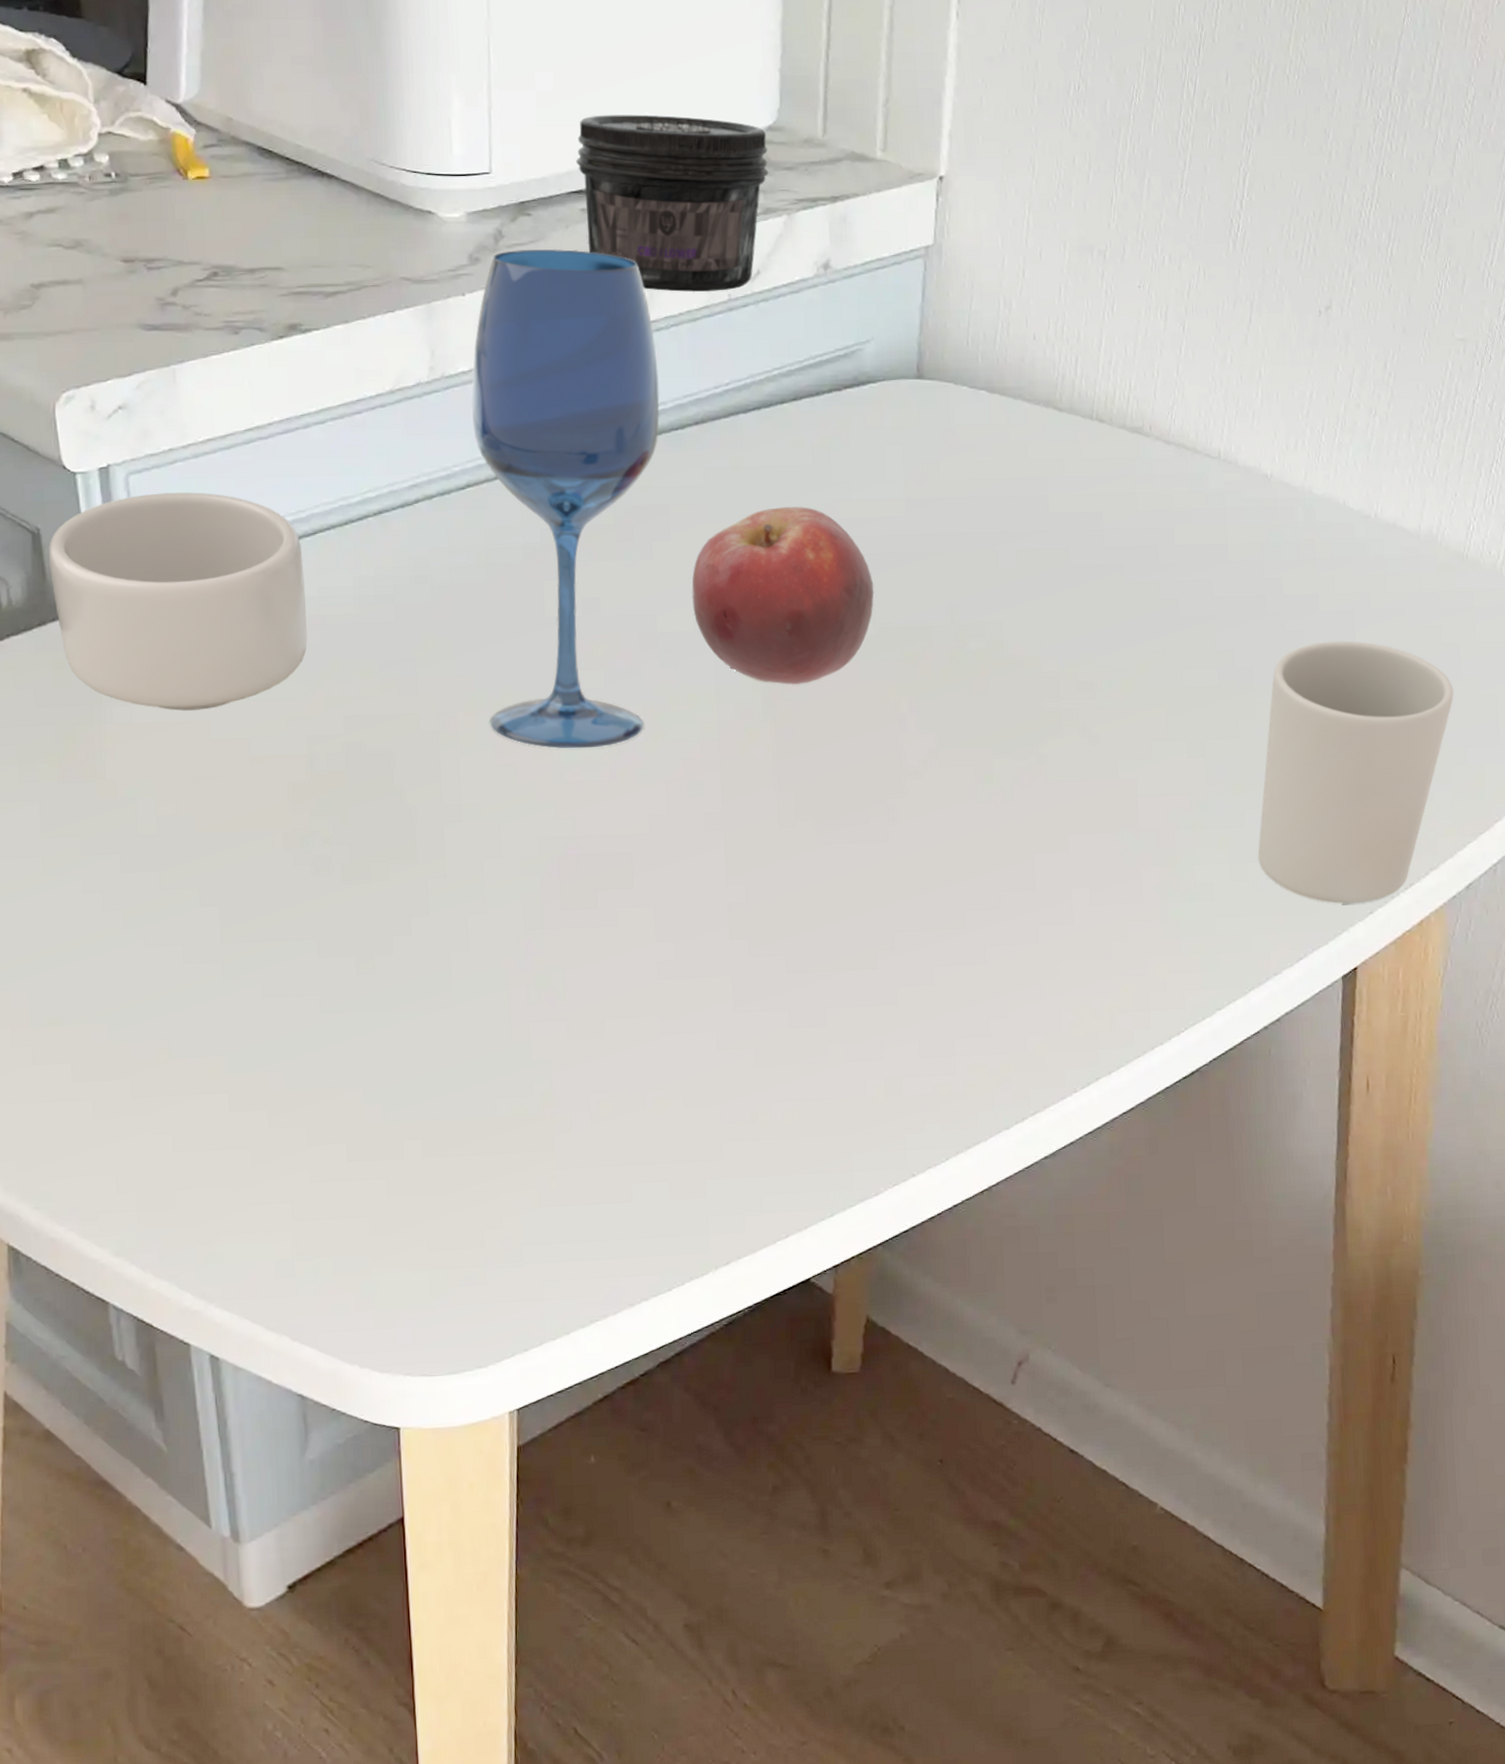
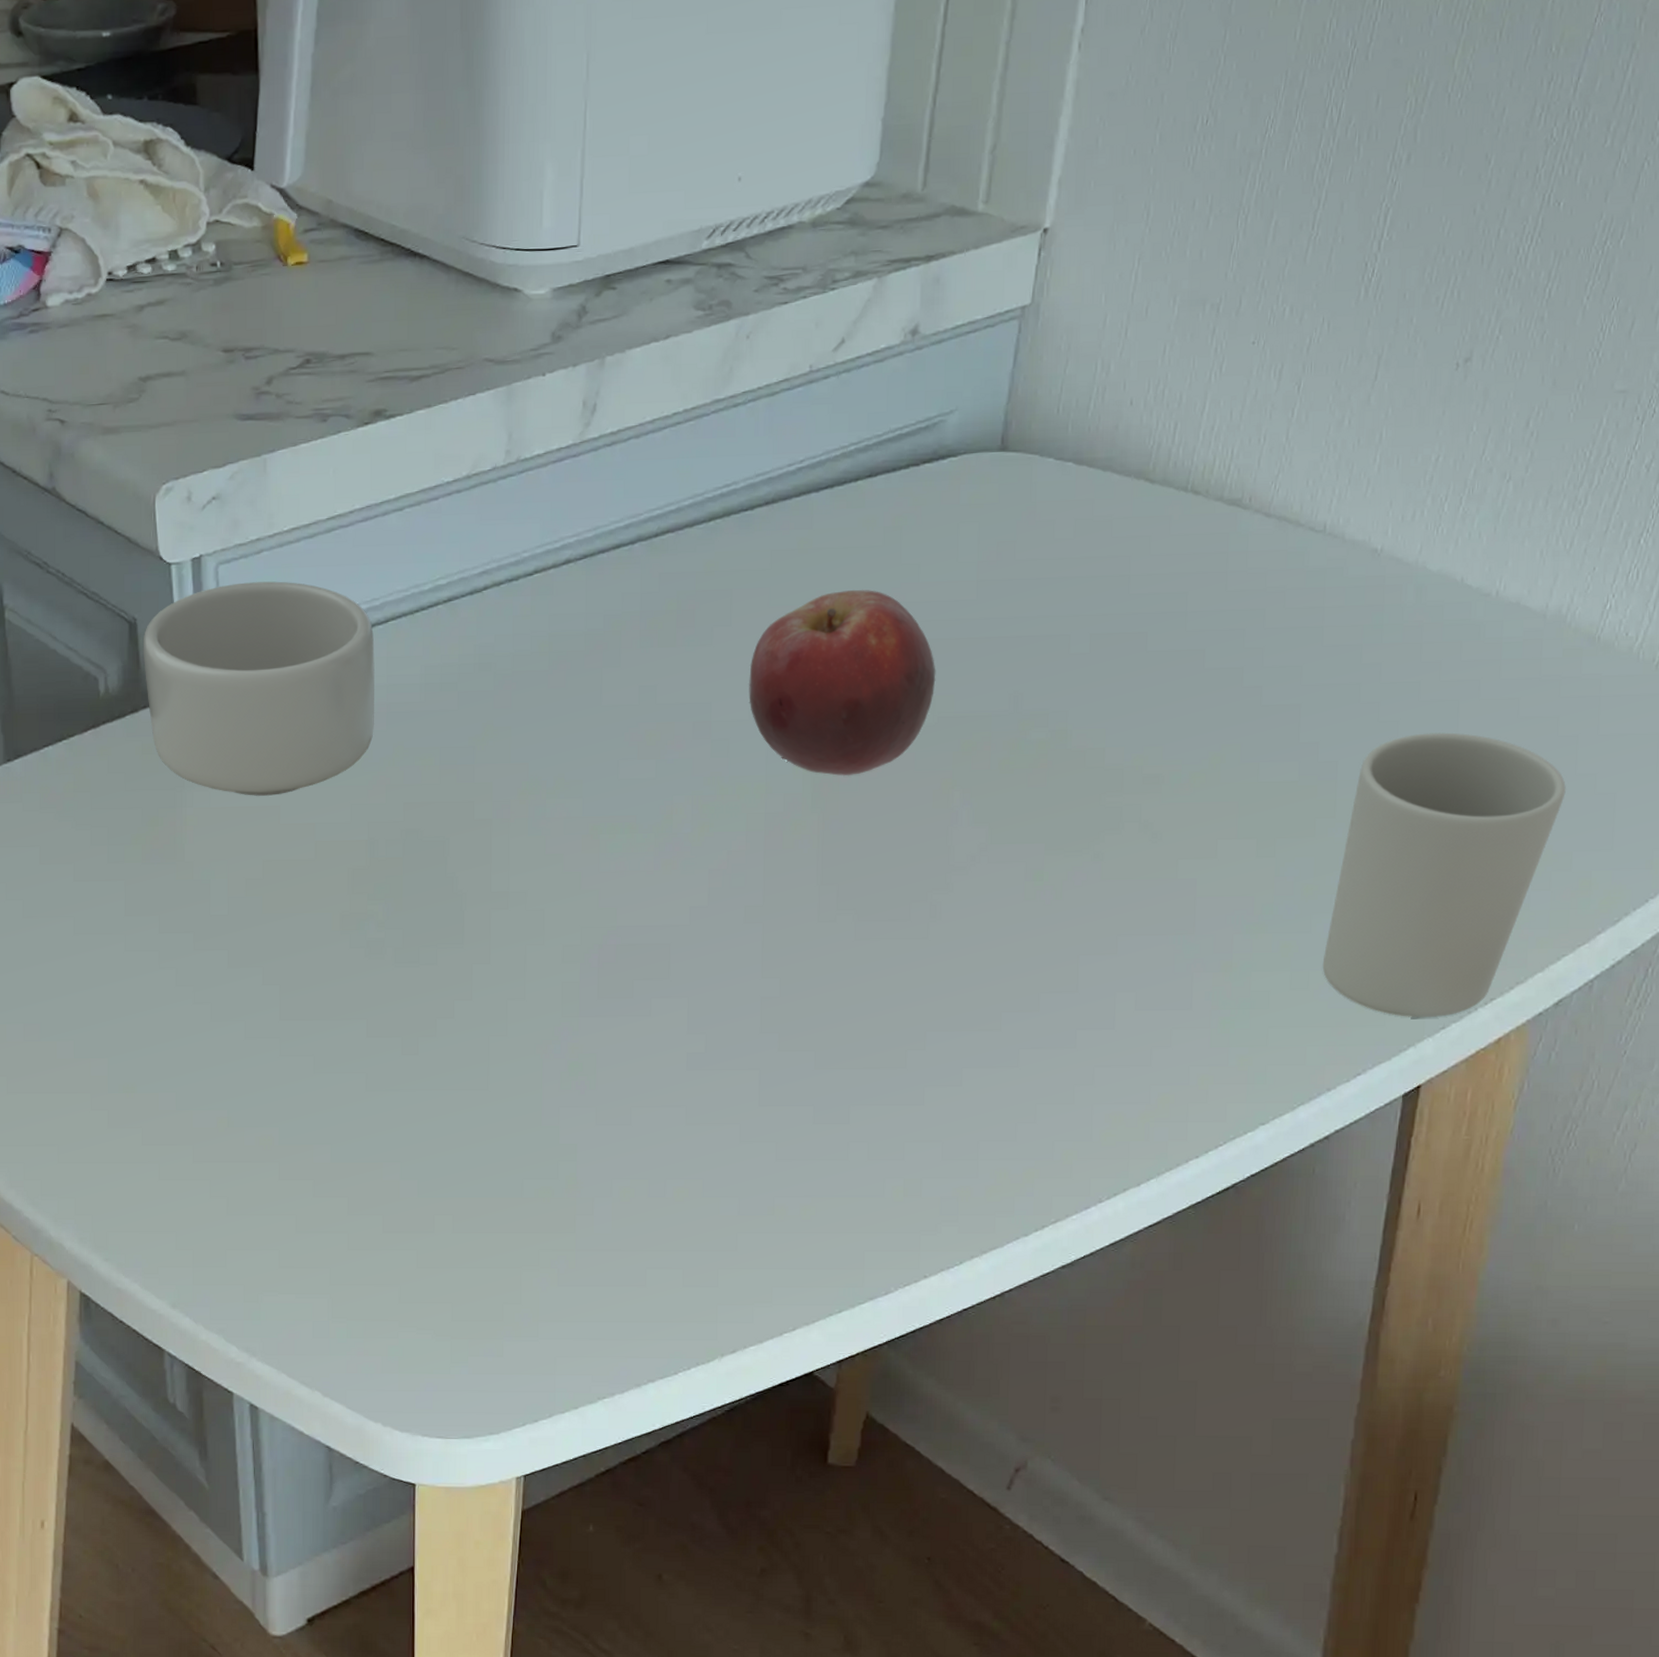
wineglass: present [471,248,660,749] -> none [542,323,732,839]
jar: present [576,114,769,292] -> none [665,175,863,365]

